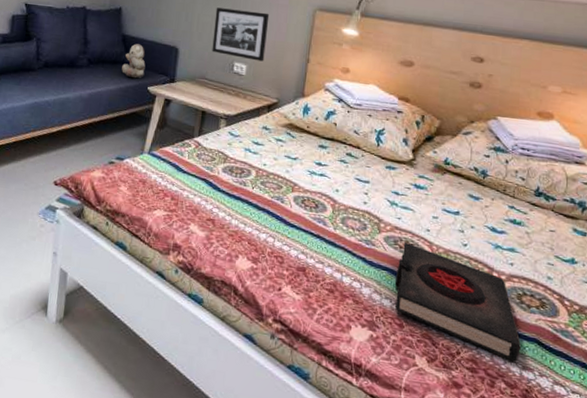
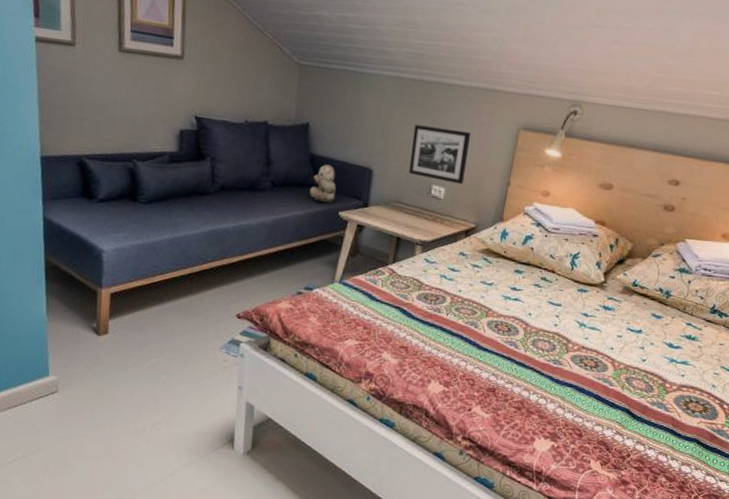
book: present [394,241,521,362] -> none [576,360,683,459]

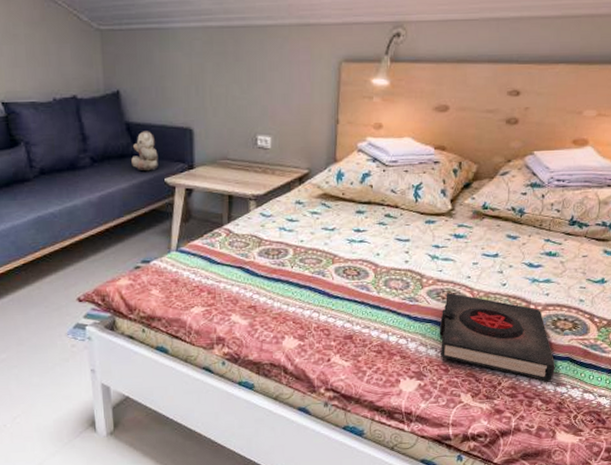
picture frame: present [408,124,471,185] -> none [229,73,291,130]
book: none [576,360,683,459] -> present [439,292,555,381]

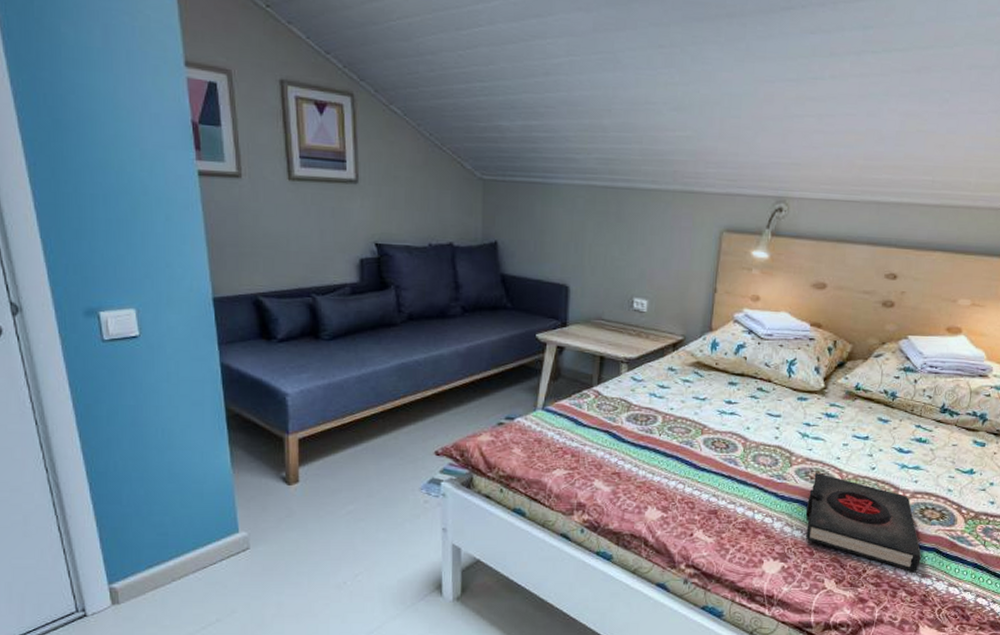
teddy bear: present [131,131,159,171] -> none [503,284,531,325]

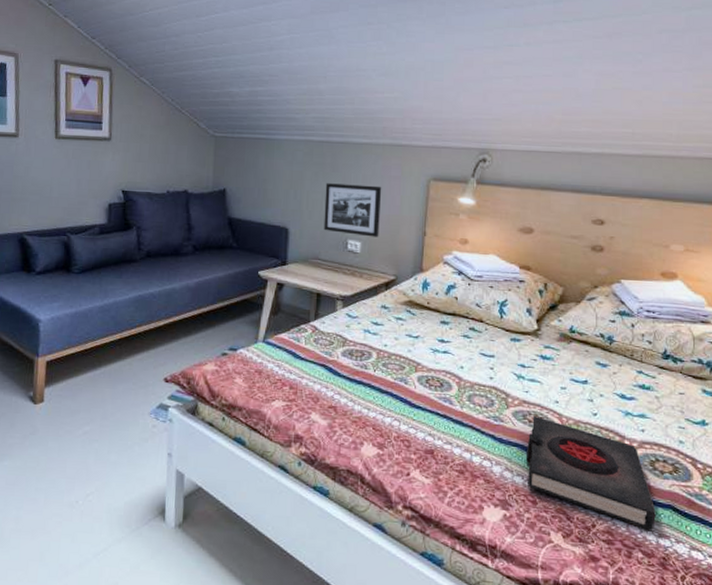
picture frame: none [607,235,671,295] -> present [323,183,382,237]

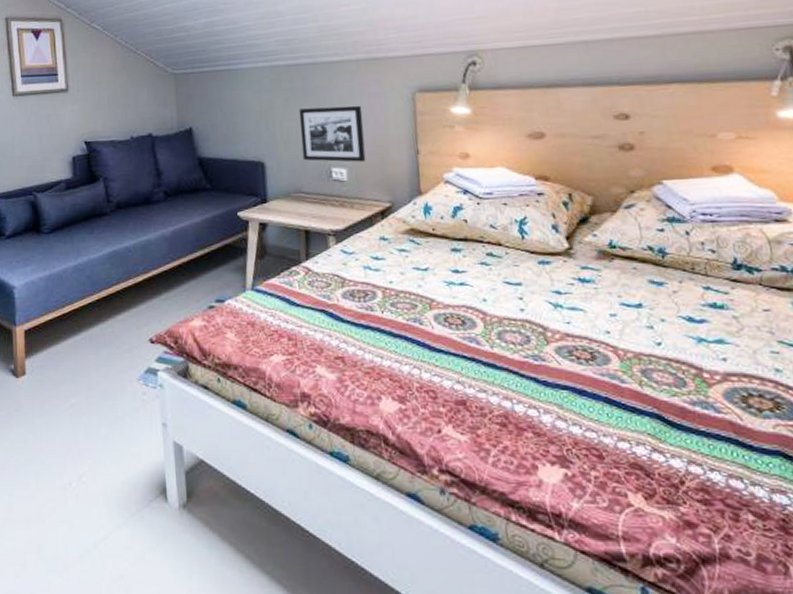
book: present [525,415,656,530] -> none [579,350,763,485]

